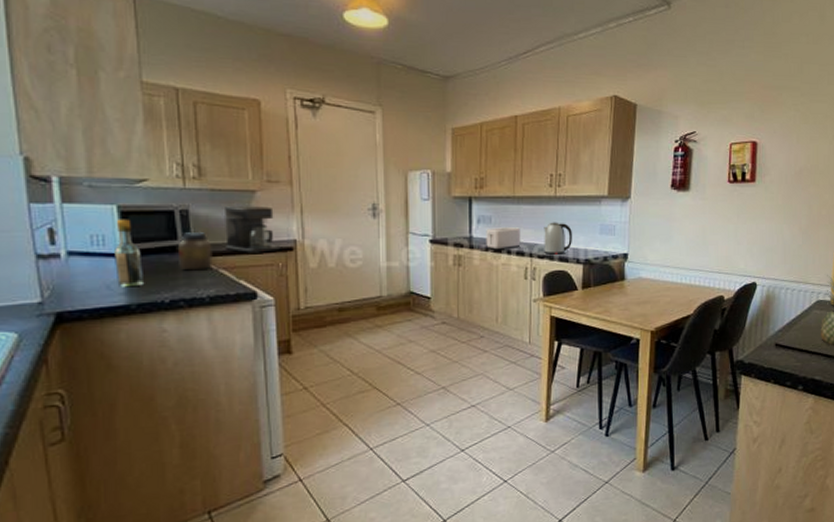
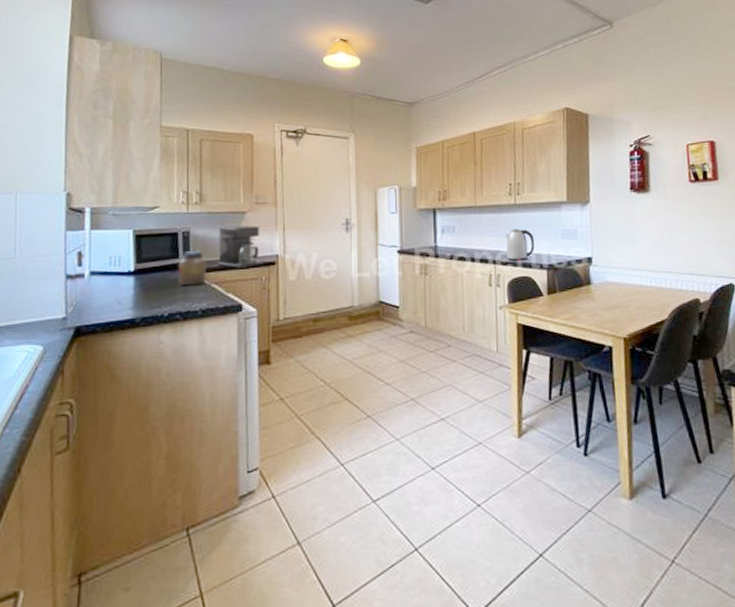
bottle: present [114,219,143,288] -> none [126,241,149,303]
toaster: present [486,227,521,251] -> none [450,235,484,259]

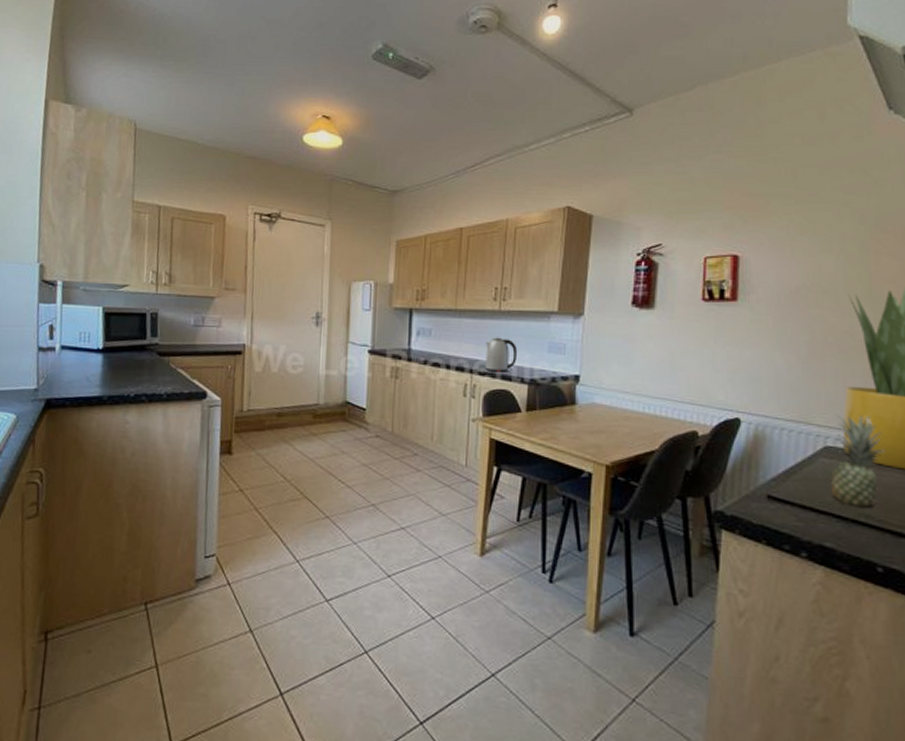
jar: present [178,250,207,286] -> none [145,332,174,369]
coffee maker: present [218,225,265,270] -> none [184,310,231,356]

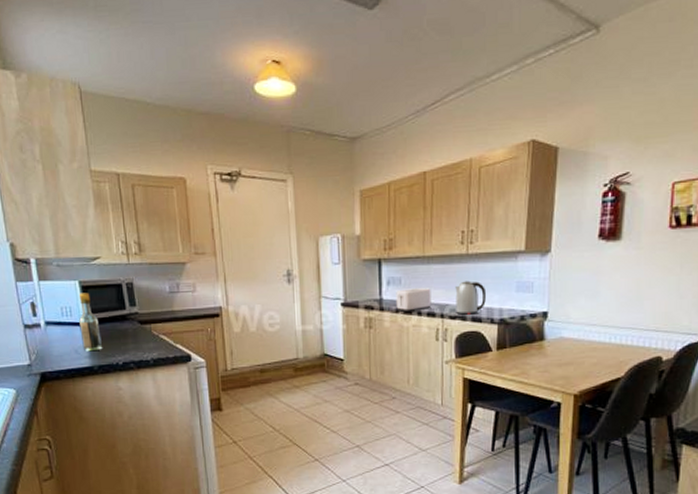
bottle: none [95,319,117,381] -> present [79,292,102,352]
toaster: none [425,341,461,365] -> present [396,288,432,313]

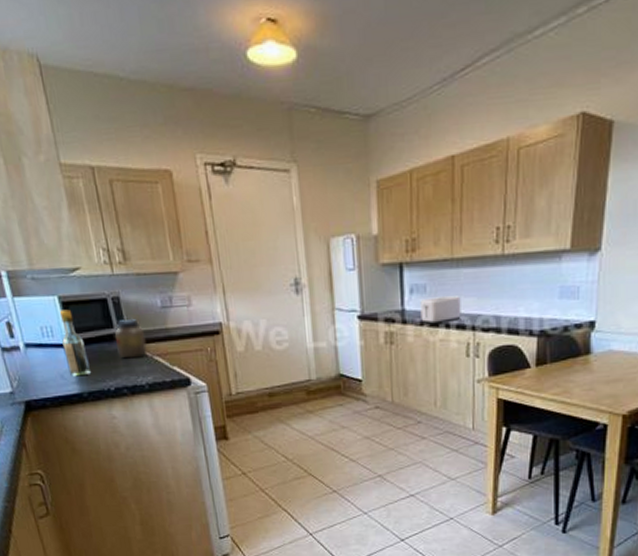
jar: none [127,301,154,337] -> present [115,318,147,359]
kettle: present [455,280,486,316] -> none [489,286,524,328]

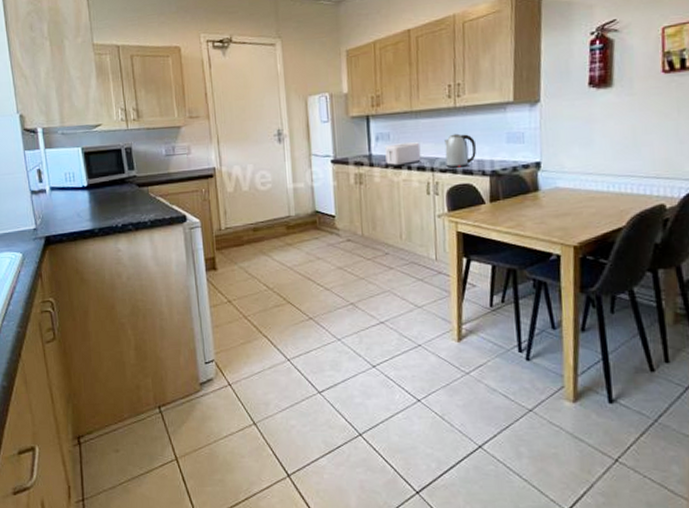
bottle: present [60,309,90,377] -> none [81,158,102,215]
jar: present [115,318,147,359] -> none [126,165,151,199]
kettle: none [489,286,524,328] -> present [444,133,476,169]

